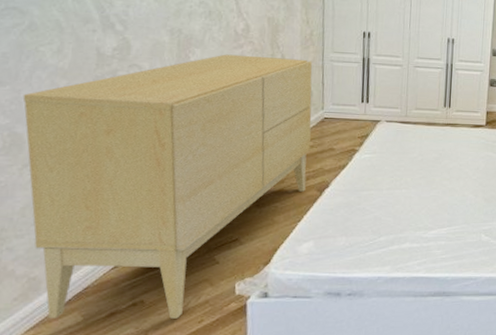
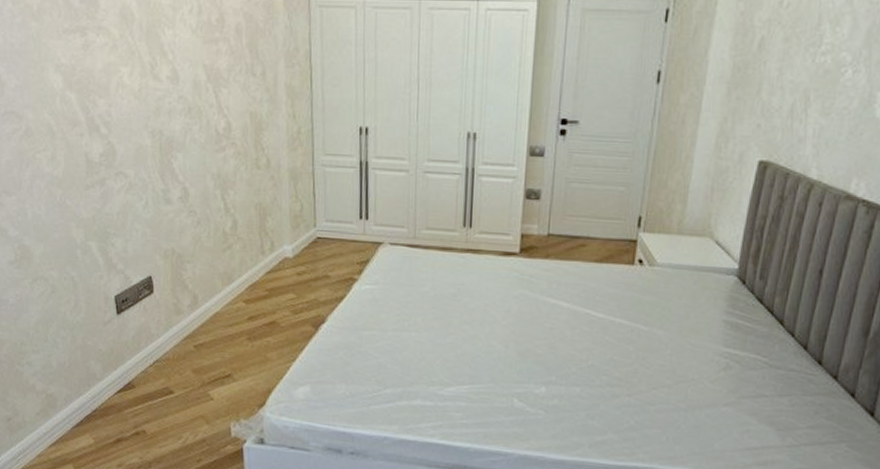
sideboard: present [23,54,313,319] -> none [27,159,304,454]

